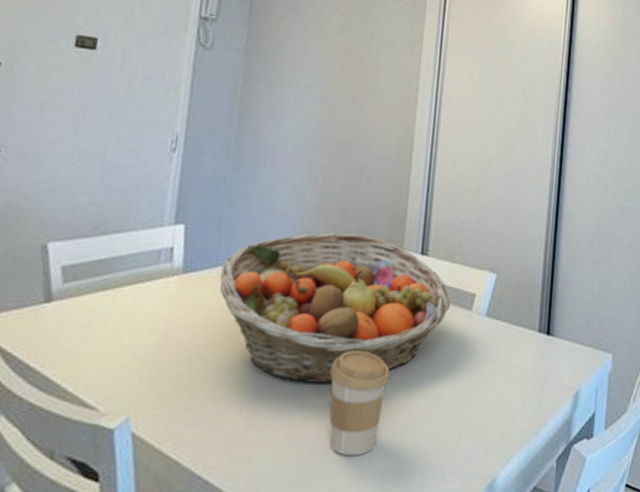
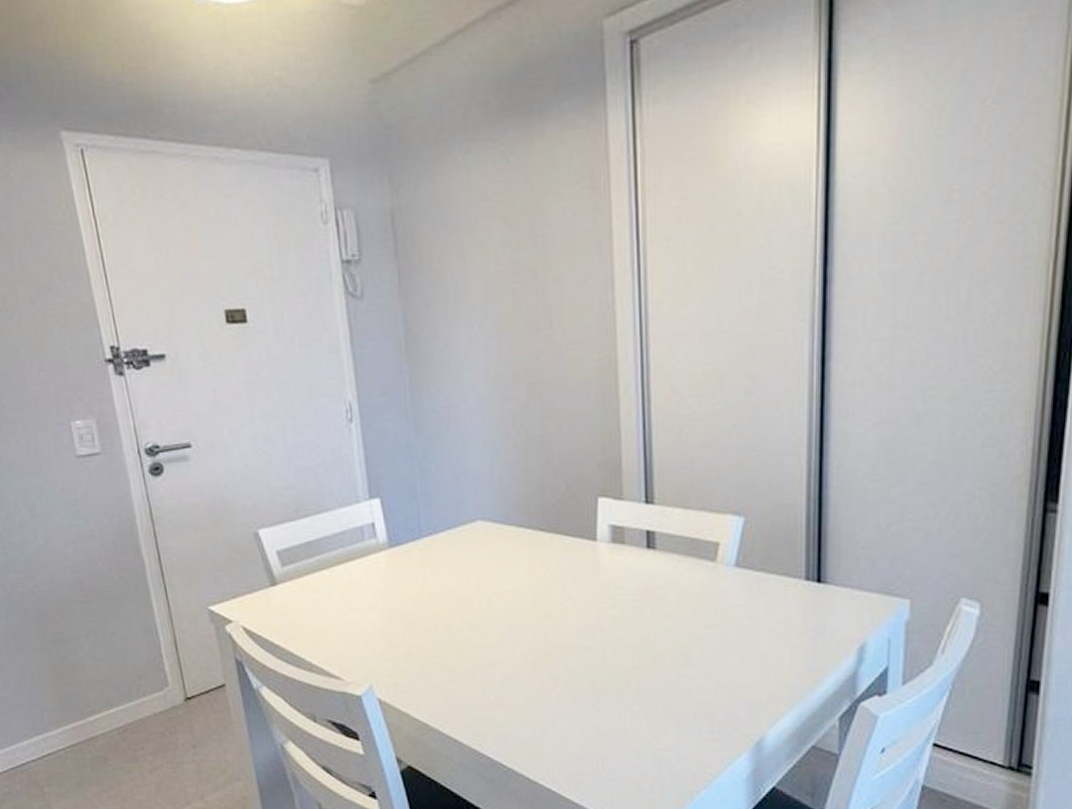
fruit basket: present [219,232,451,383] -> none [426,488,689,648]
coffee cup: present [329,351,390,457] -> none [560,613,626,717]

